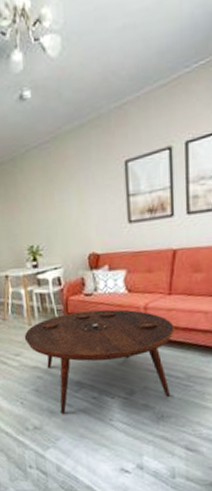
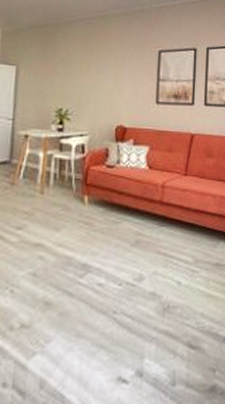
coffee table: present [24,309,175,414] -> none [32,184,187,306]

